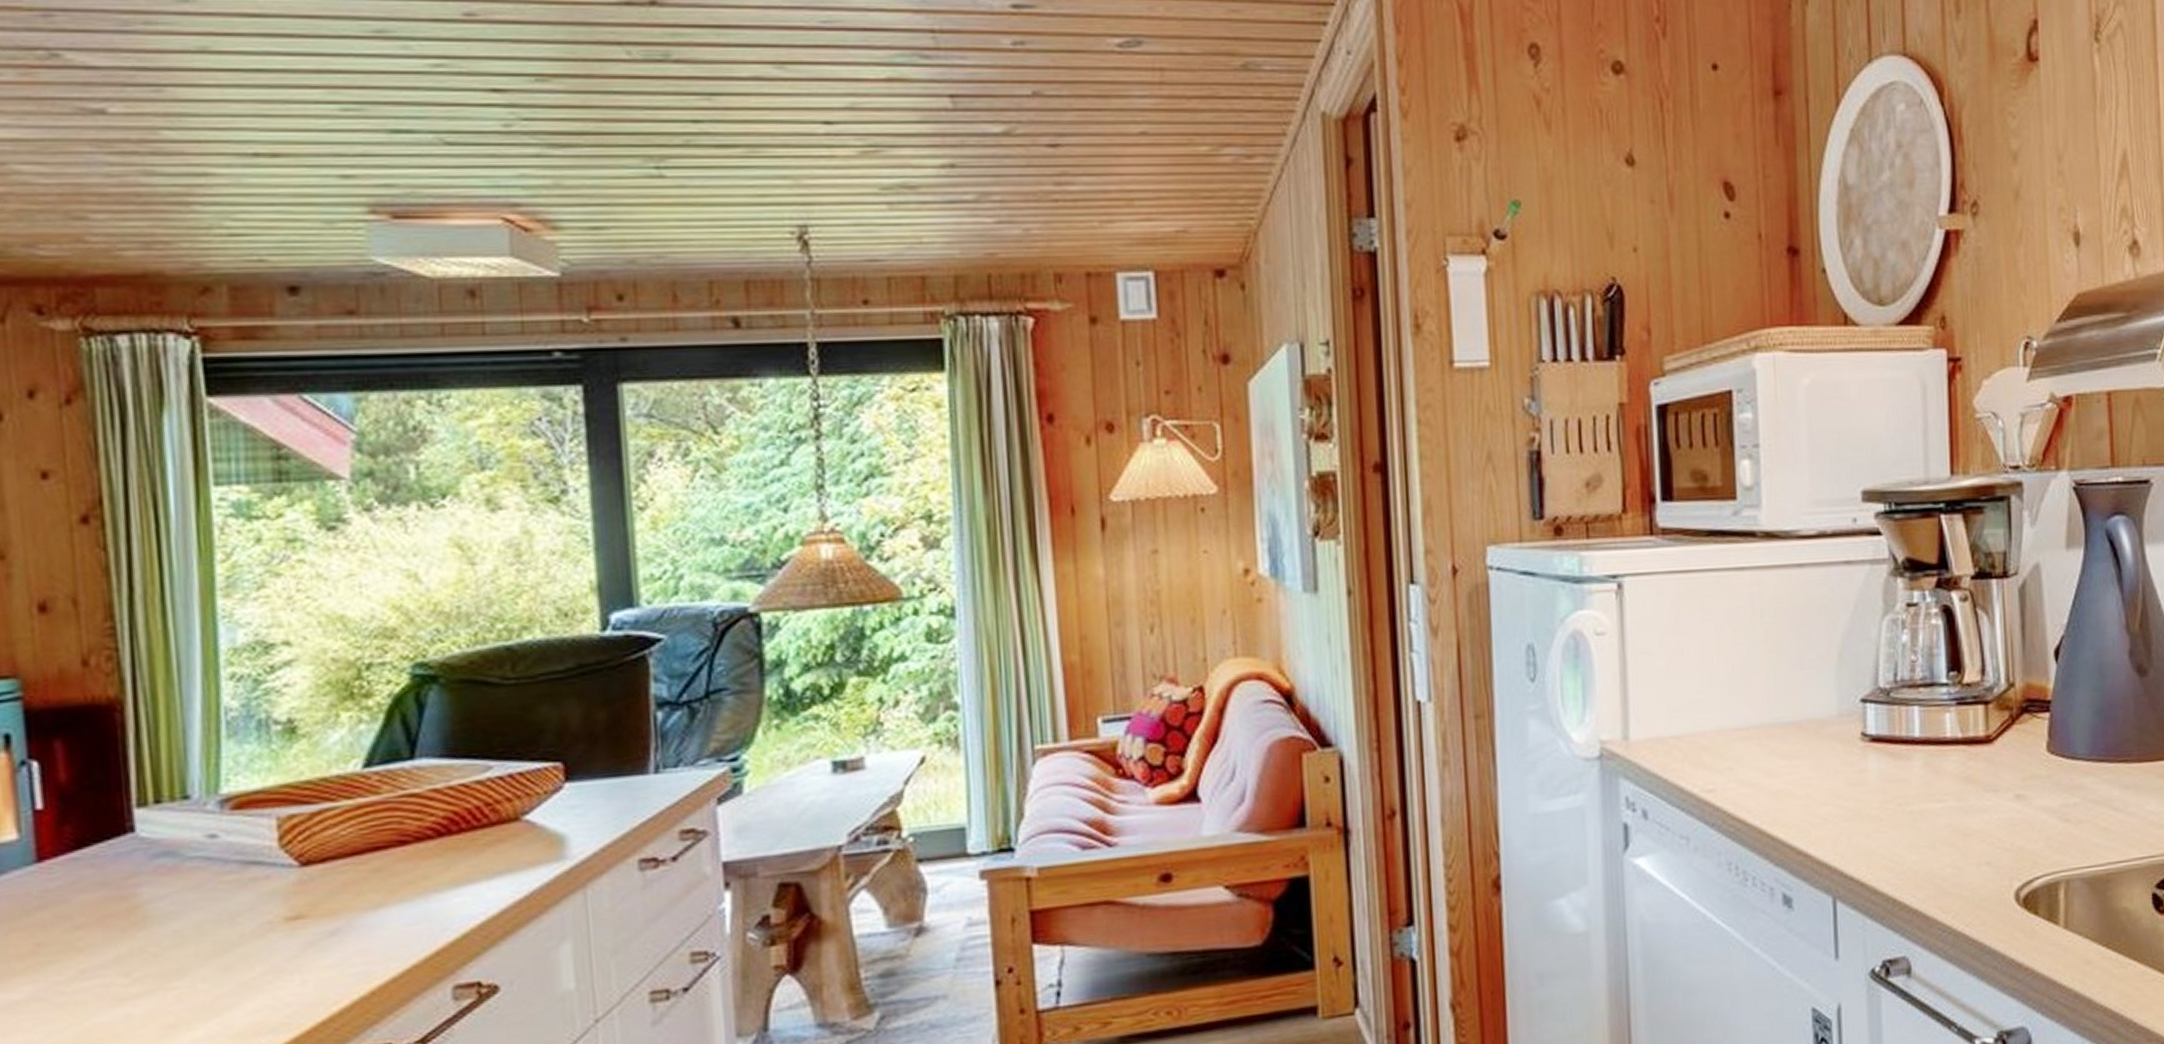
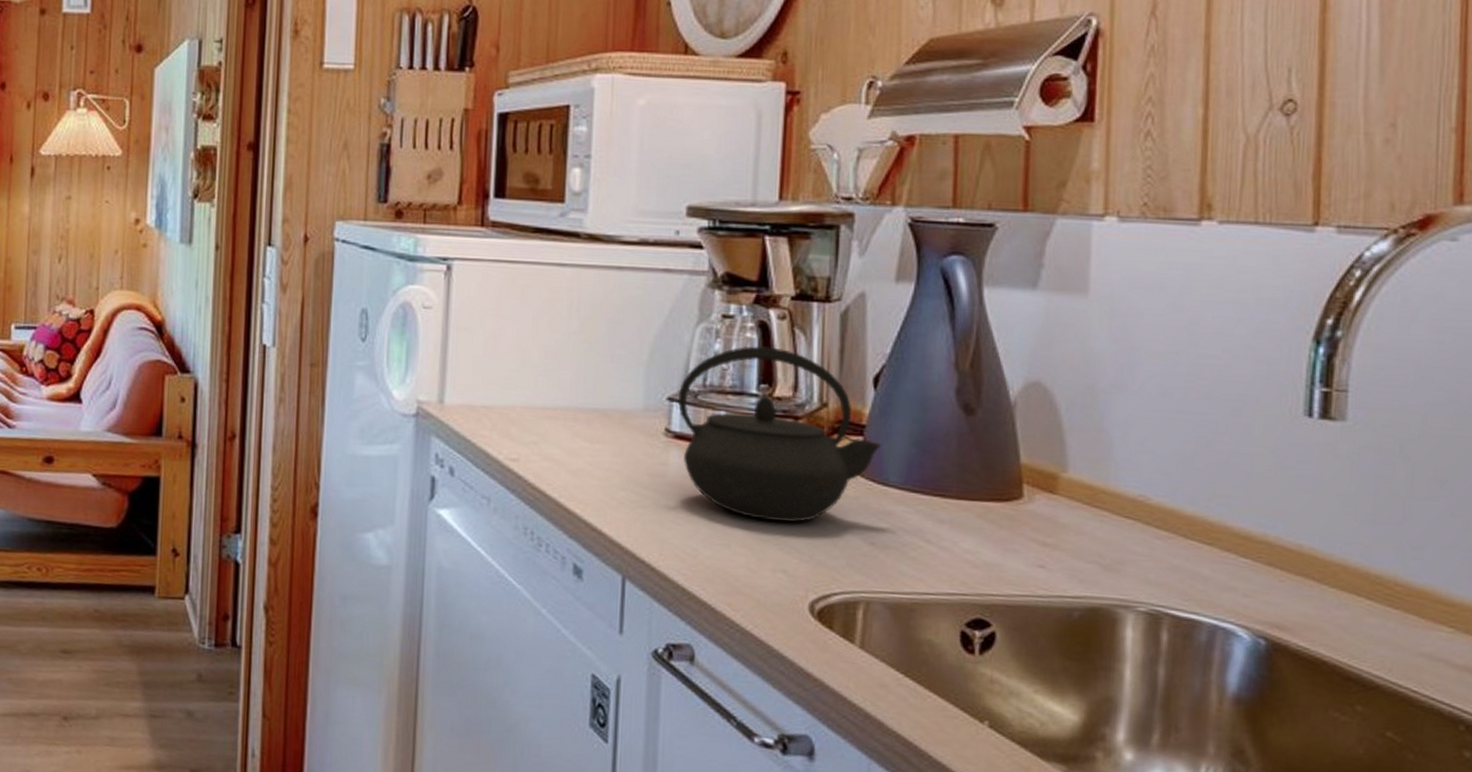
kettle: none [1870,631,2067,814] -> present [678,346,882,522]

